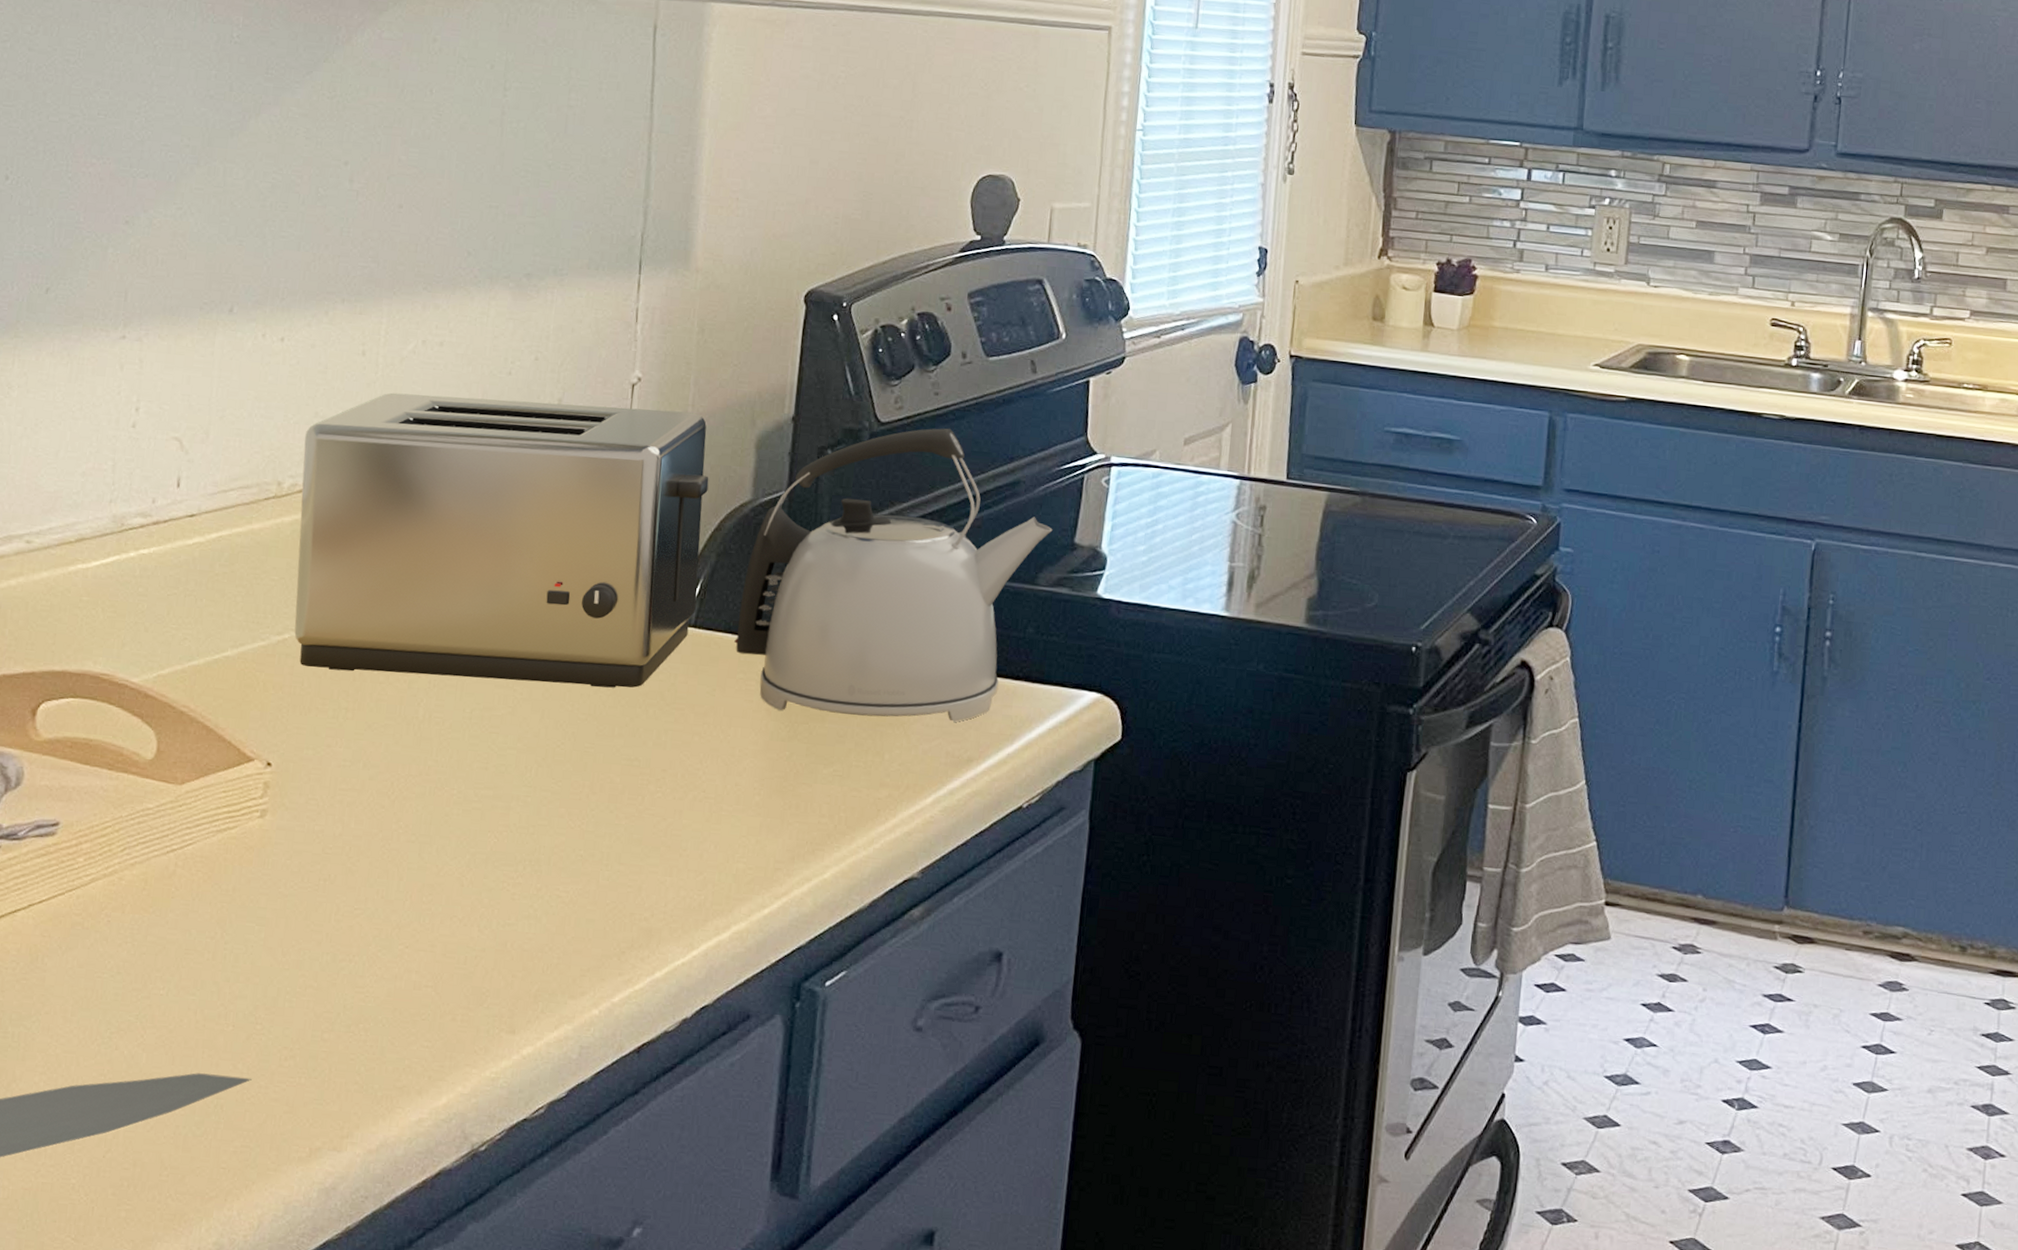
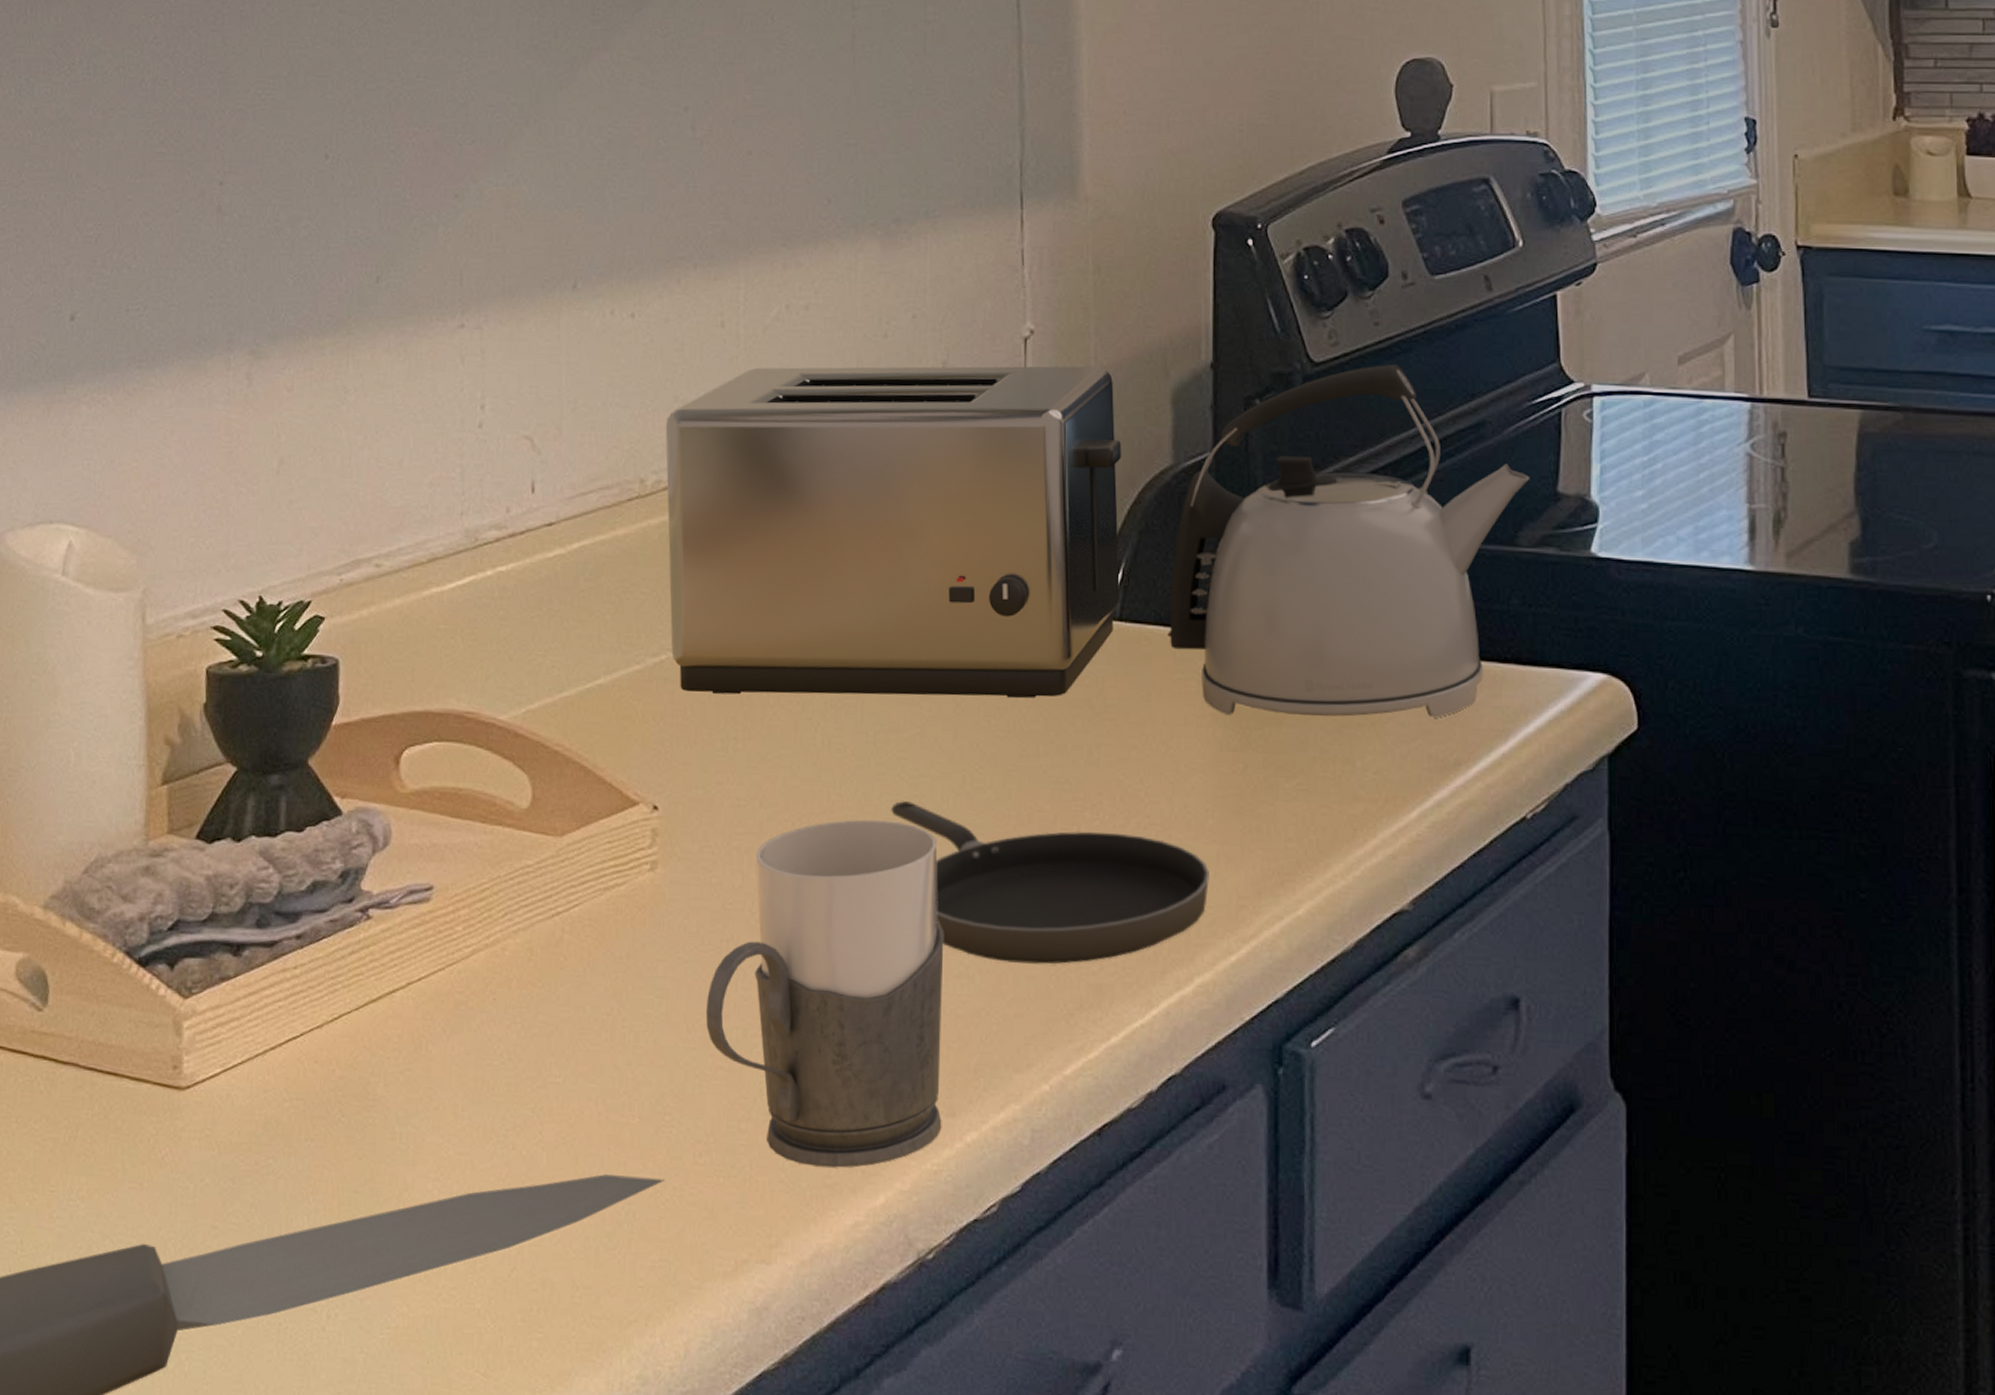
mug: none [300,782,518,1074] -> present [705,819,943,1168]
frying pan: none [480,768,752,910] -> present [891,801,1209,964]

